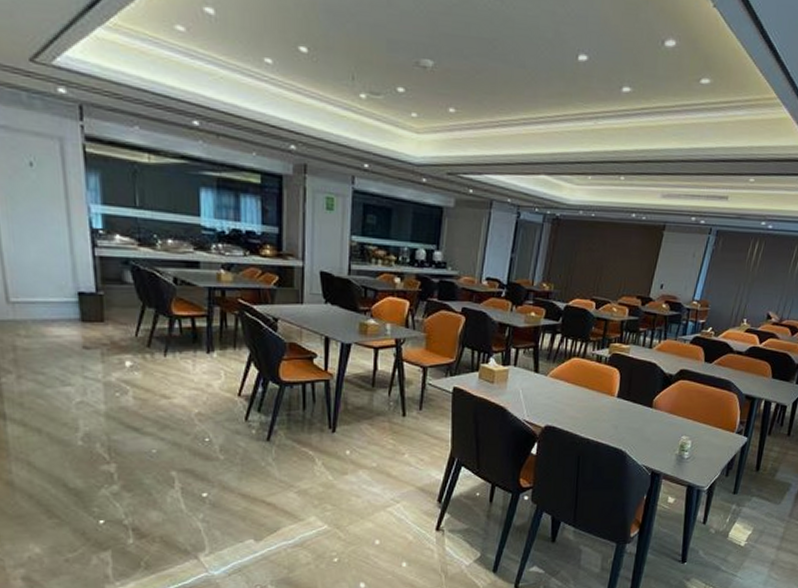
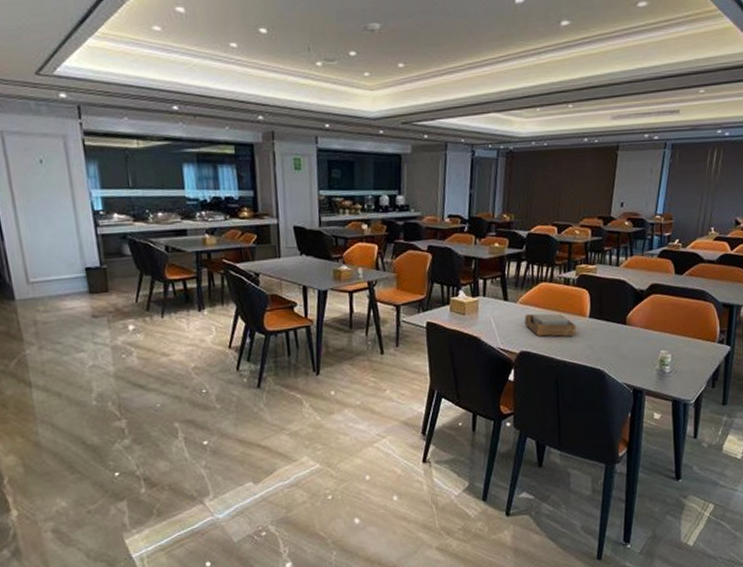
napkin holder: none [553,389,604,415] -> present [524,313,577,337]

